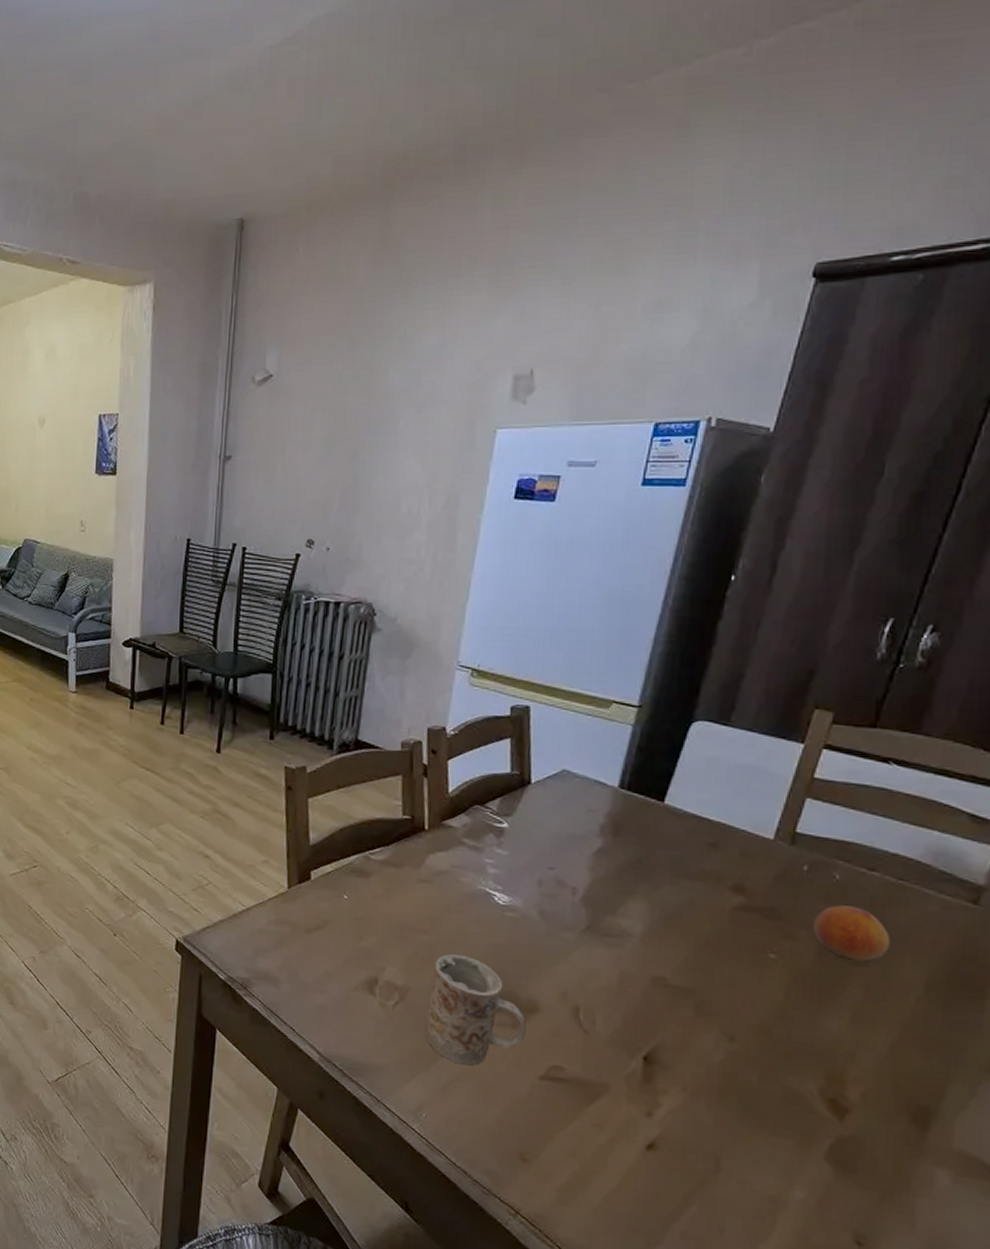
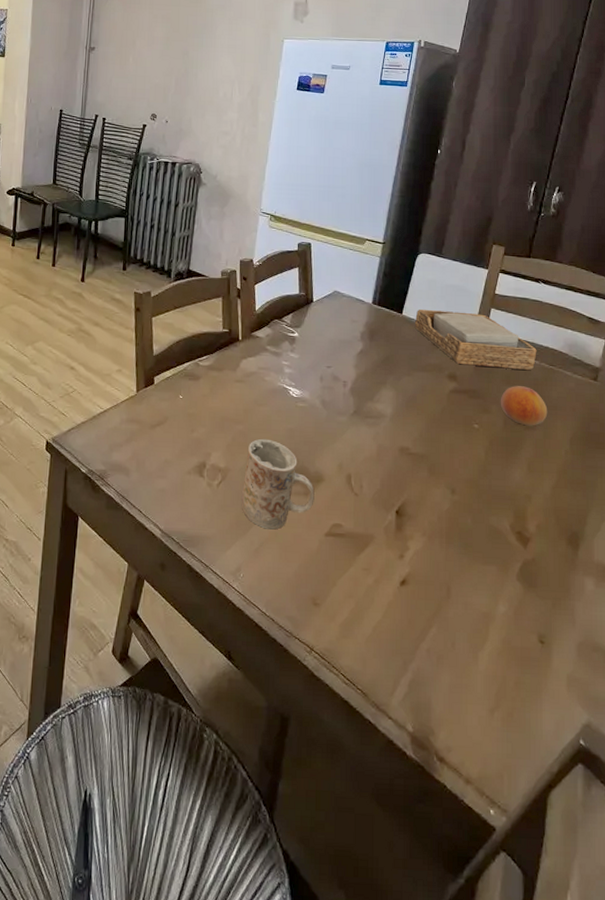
napkin holder: none [682,796,878,886] -> present [414,308,537,371]

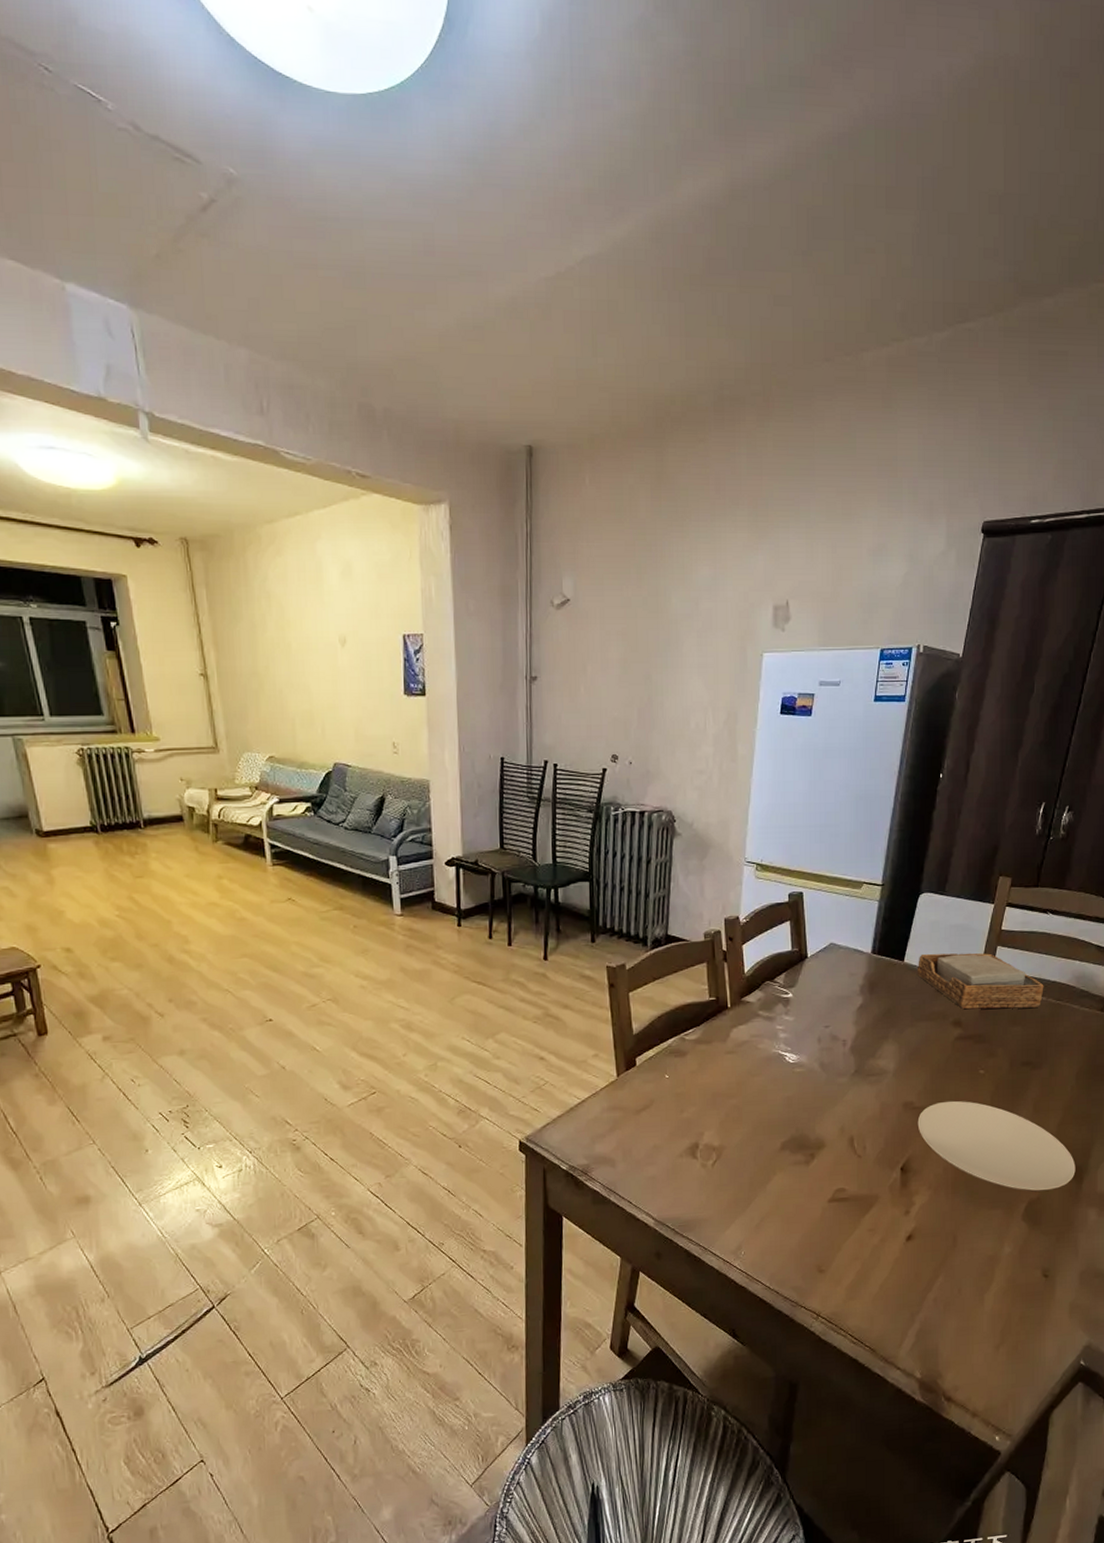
mug: present [241,438,315,530] -> none [738,1110,816,1203]
plate: none [413,450,571,553] -> present [917,1100,1076,1192]
fruit: present [500,386,548,426] -> none [1006,1025,1054,1066]

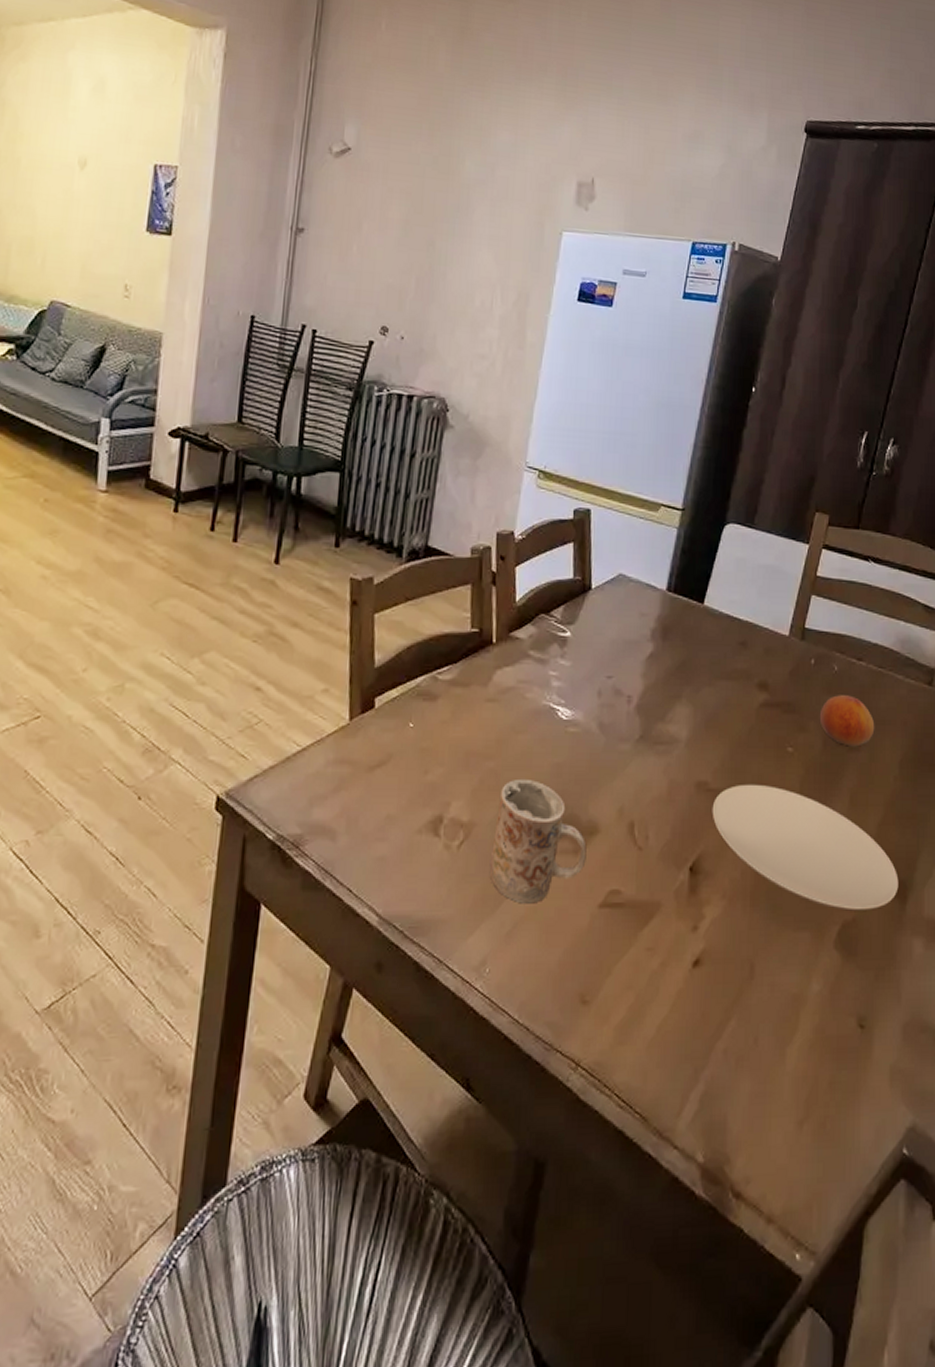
mug: none [738,1110,816,1203] -> present [489,778,587,904]
napkin holder: present [917,953,1044,1010] -> none [718,596,864,675]
fruit: none [1006,1025,1054,1066] -> present [819,695,875,747]

